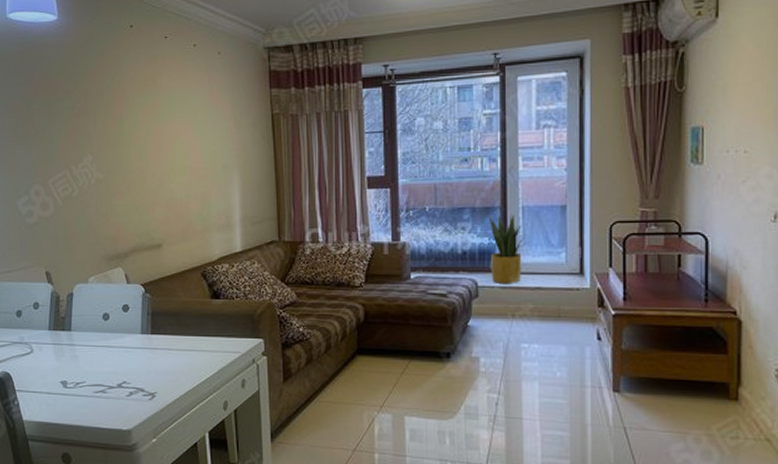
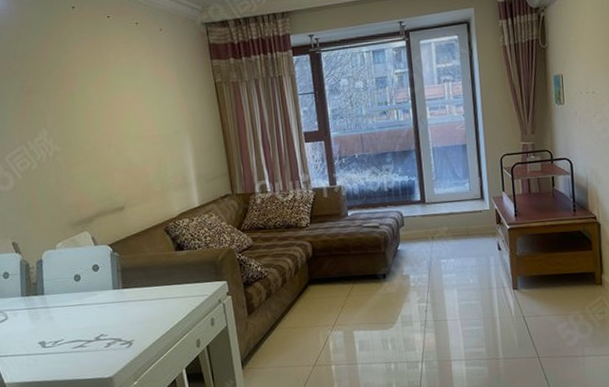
planter: present [490,214,525,285] -> none [407,155,437,213]

